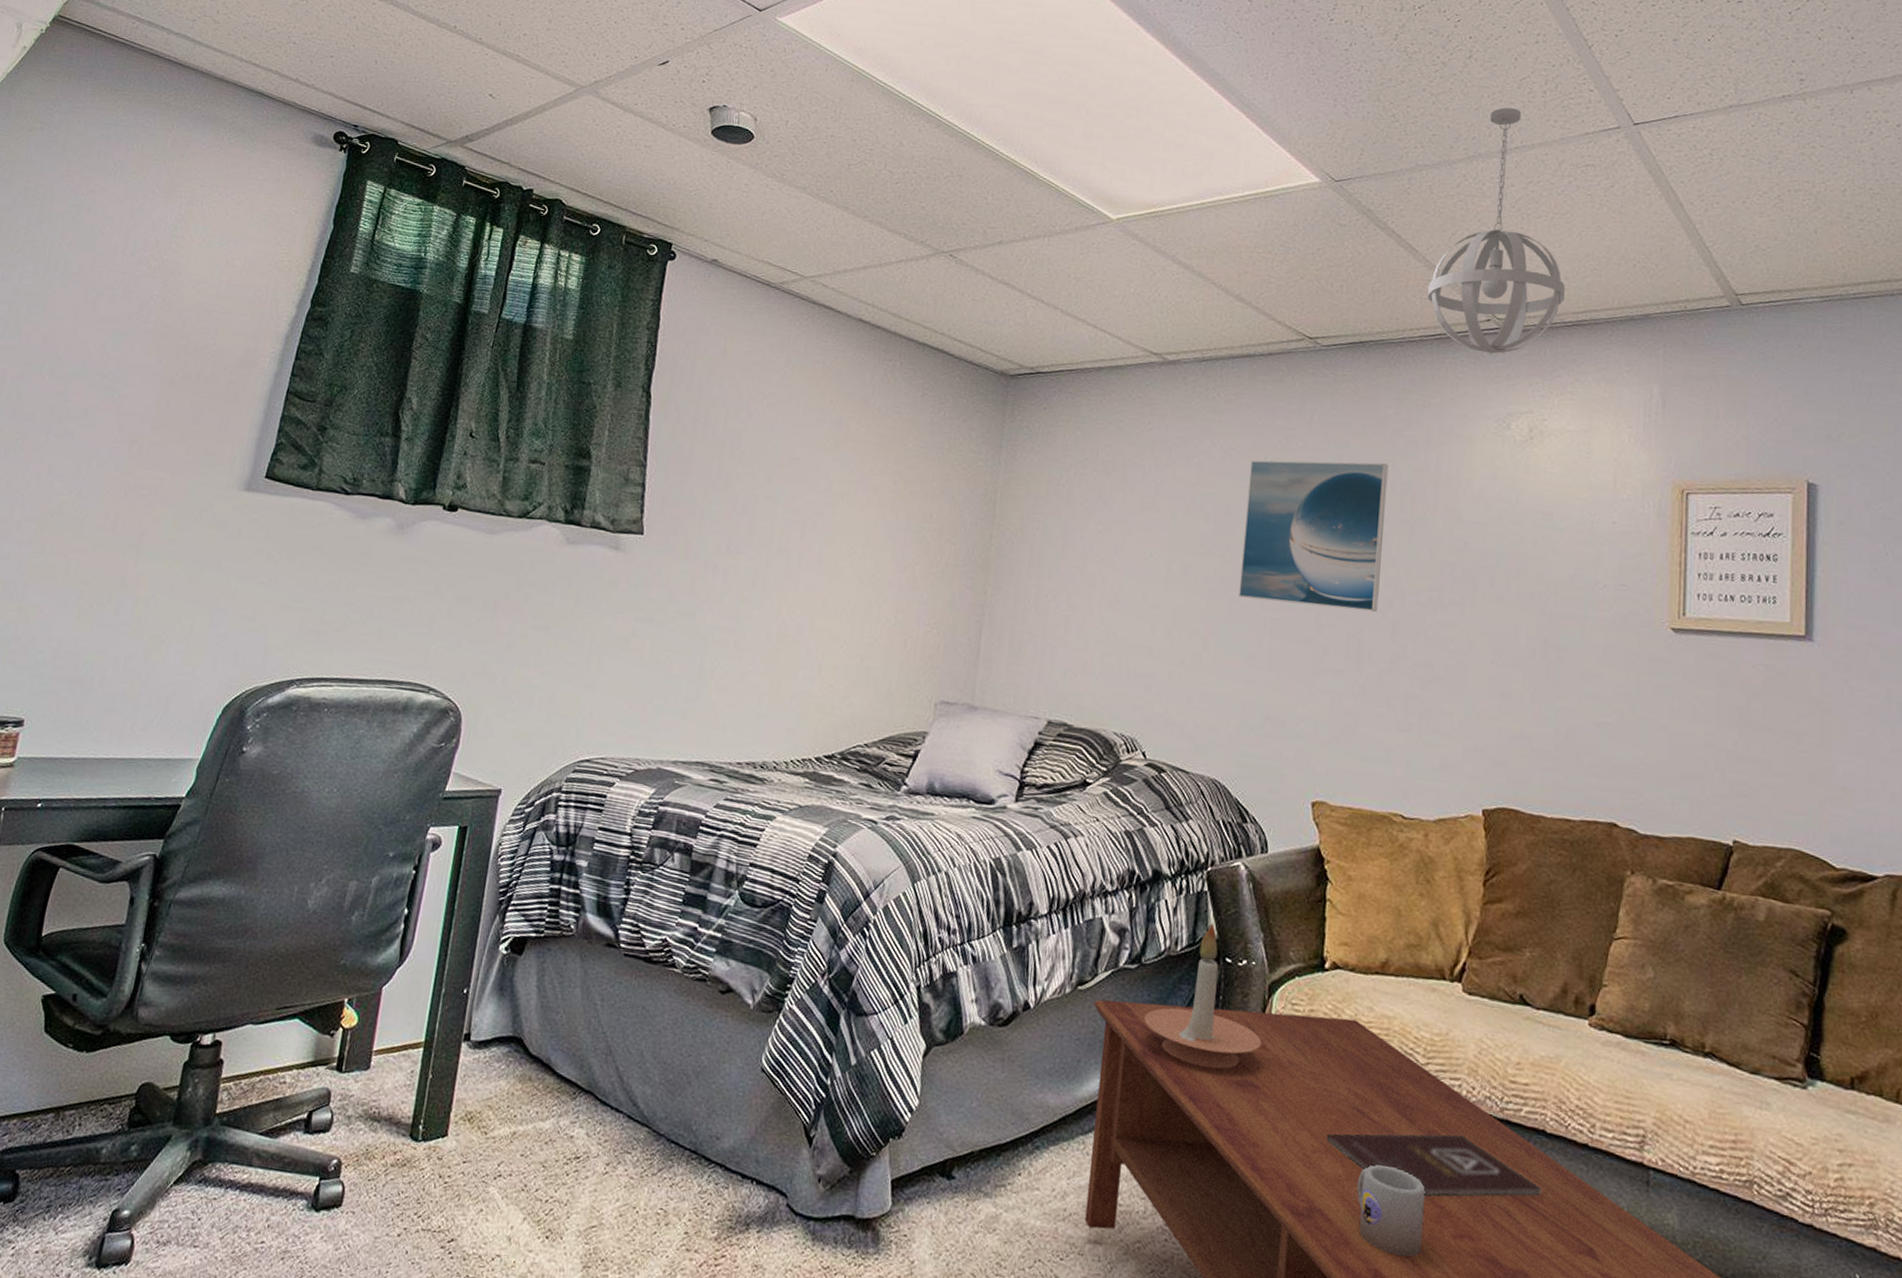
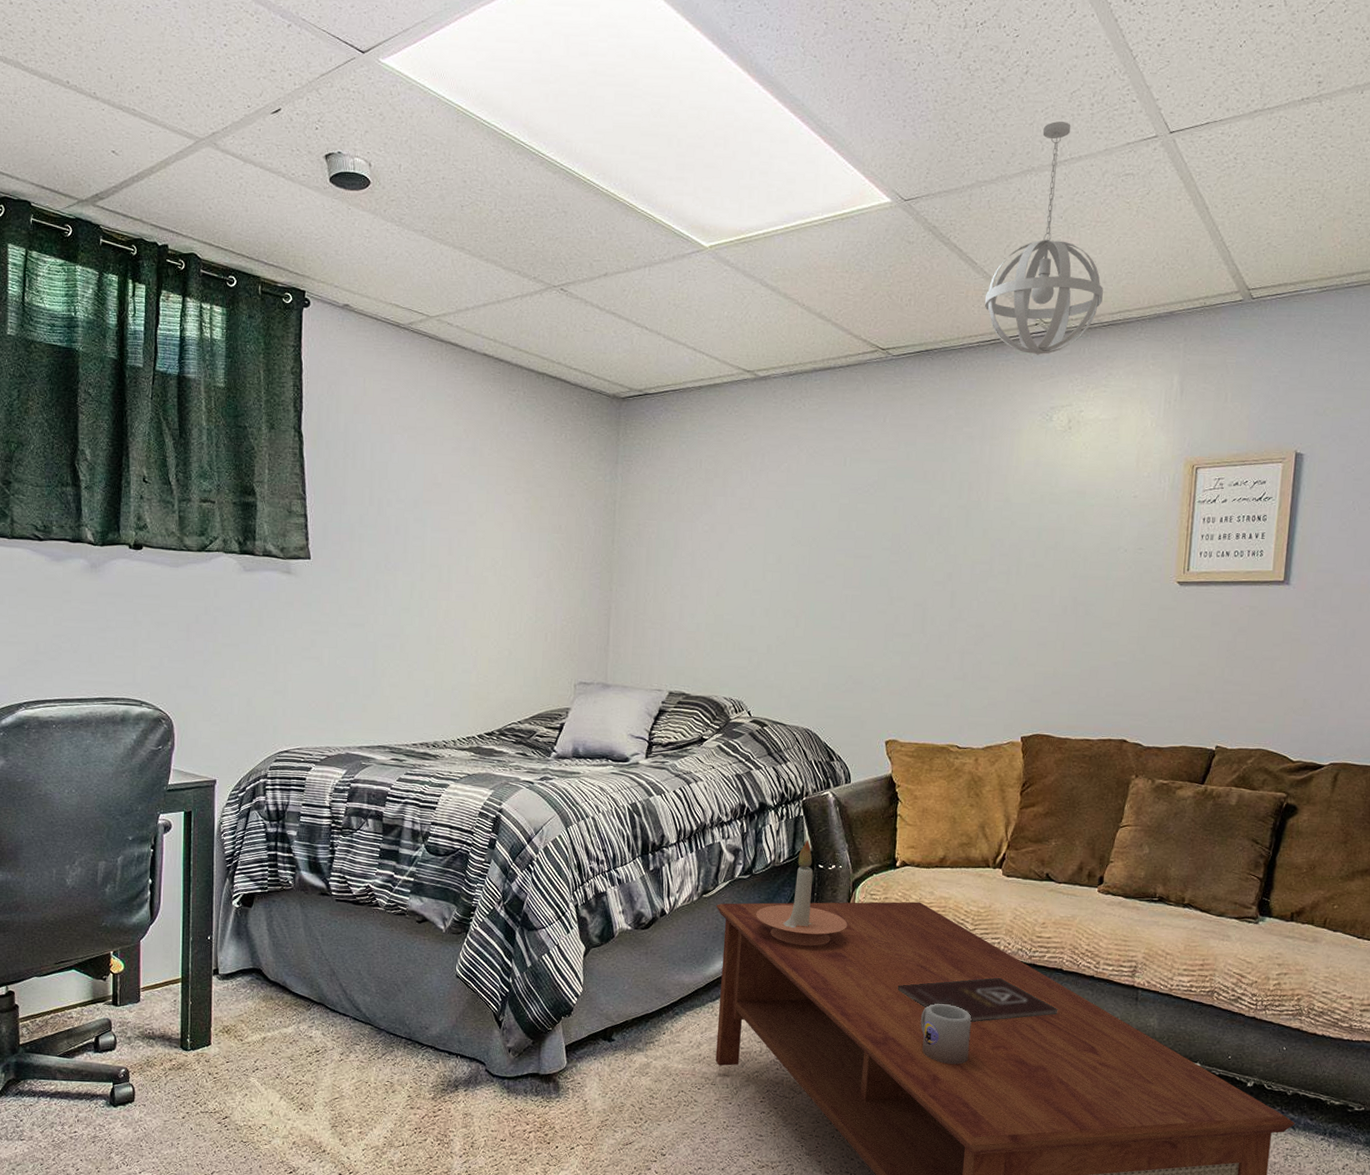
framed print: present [1239,460,1389,612] -> none [824,457,949,584]

